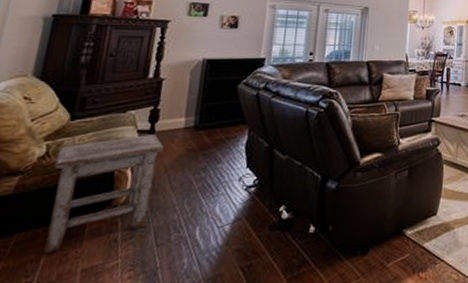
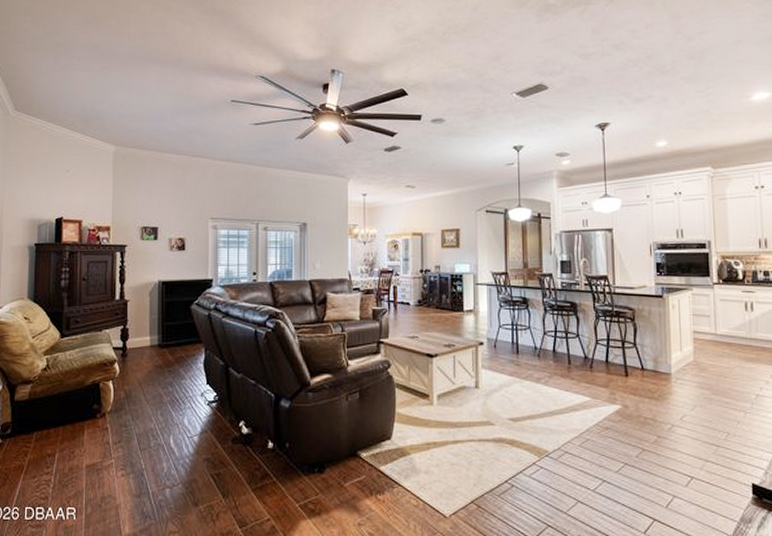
stool: present [44,134,163,253] -> none [54,351,135,449]

